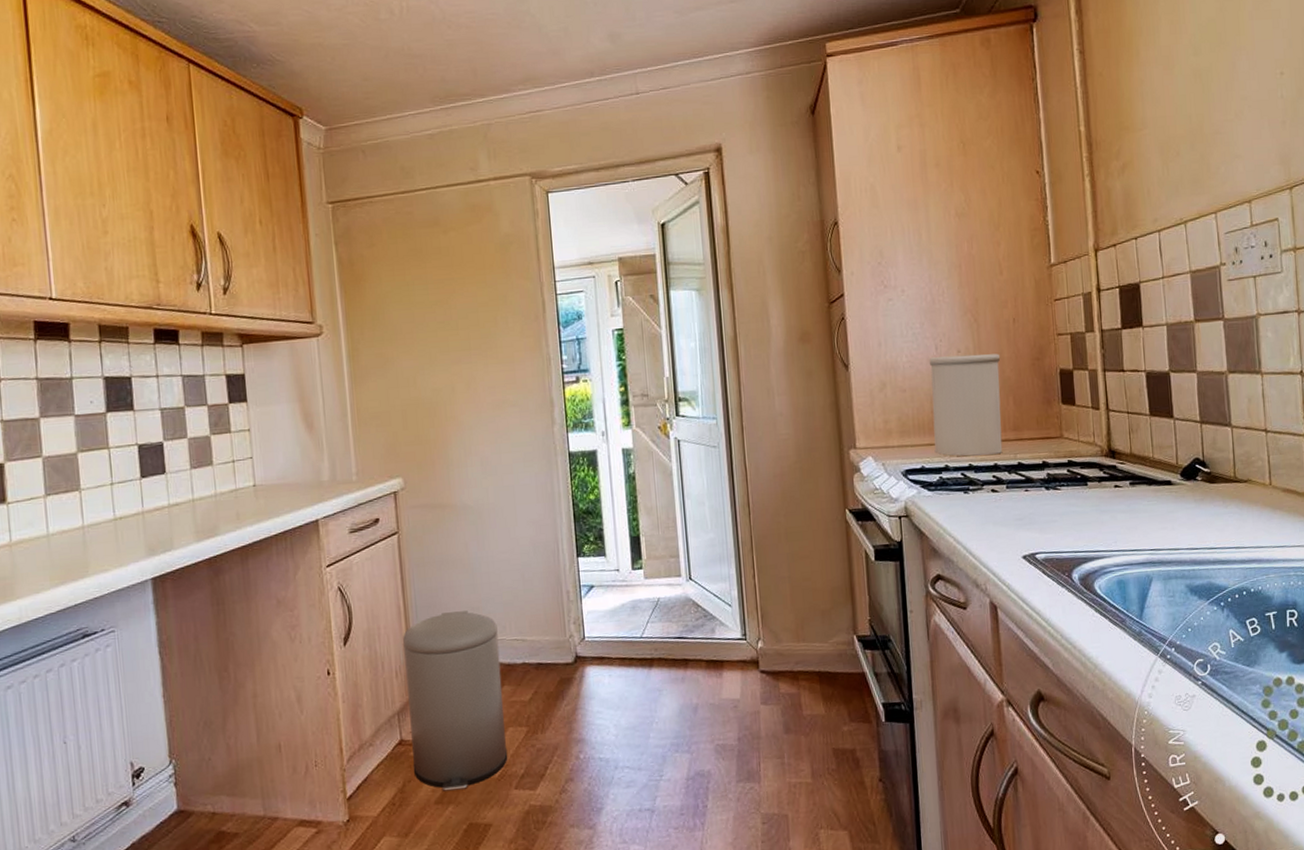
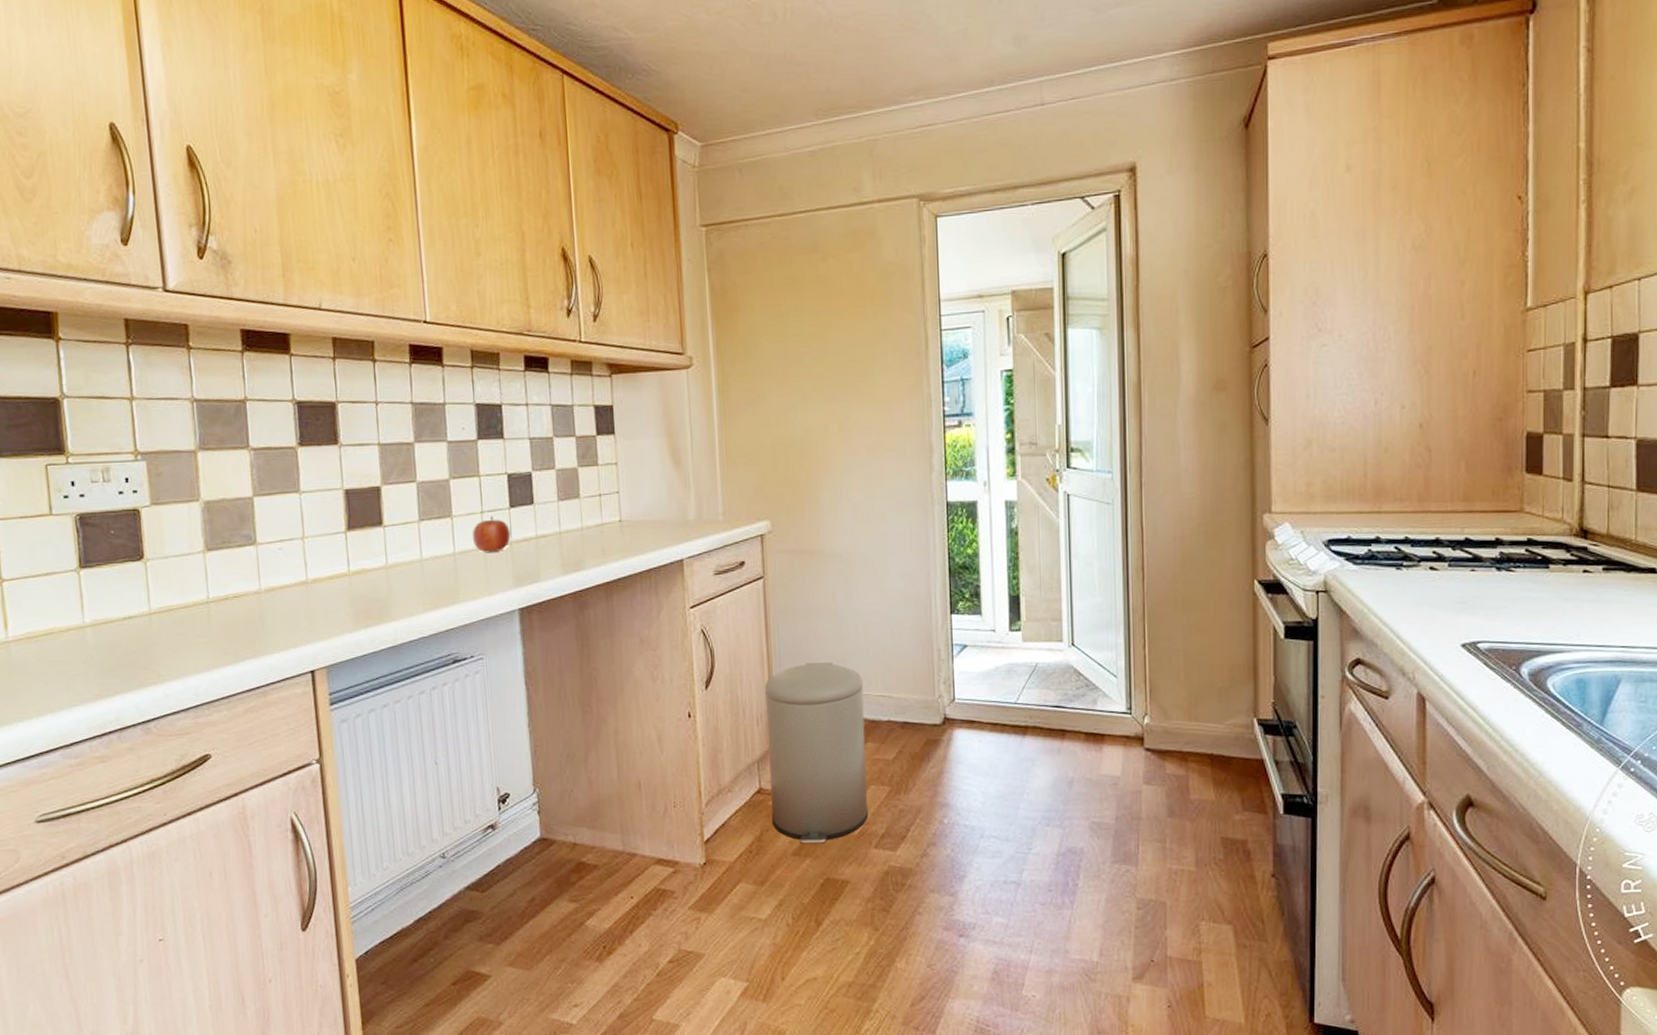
fruit: none [101,487,142,525] -> present [471,516,511,553]
canister: present [929,354,1003,457] -> none [1364,411,1454,529]

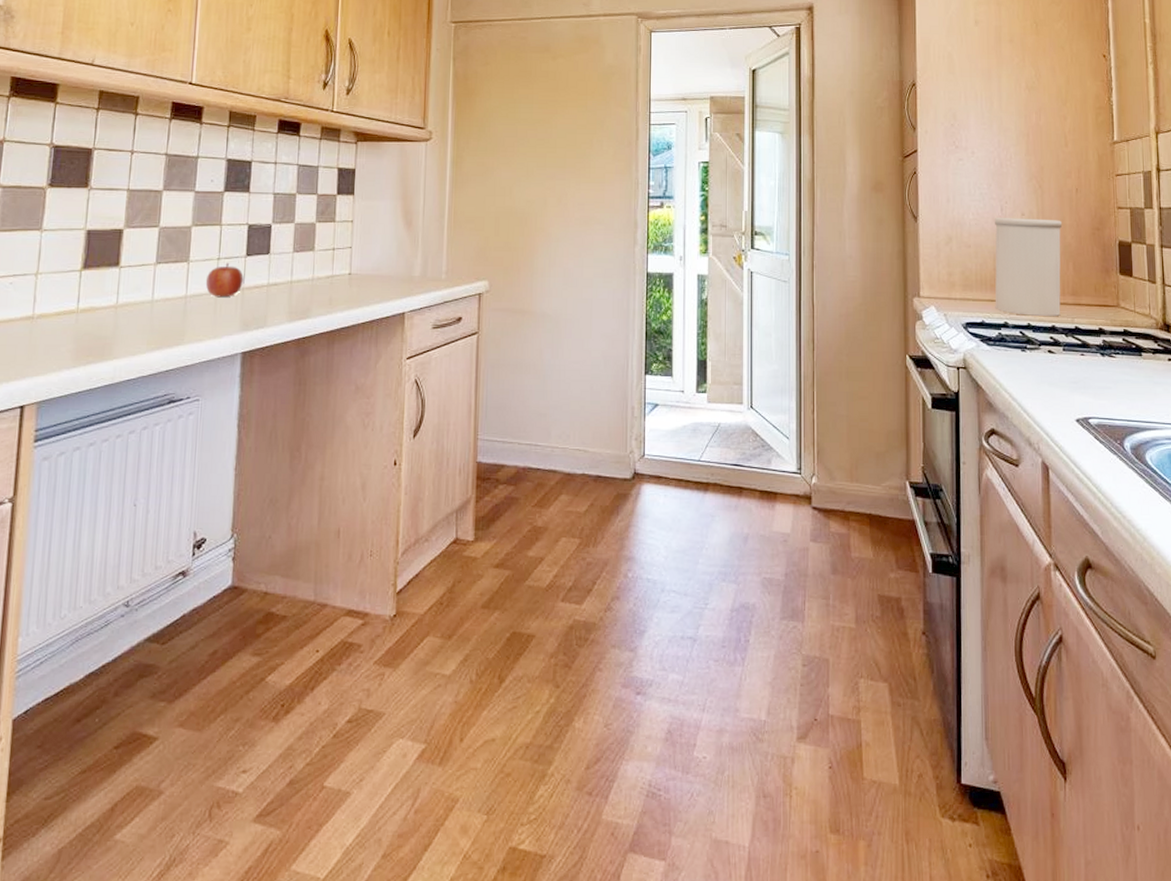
pedal bin: present [764,662,869,845] -> none [464,416,562,597]
canister: none [1364,411,1454,529] -> present [994,218,1063,317]

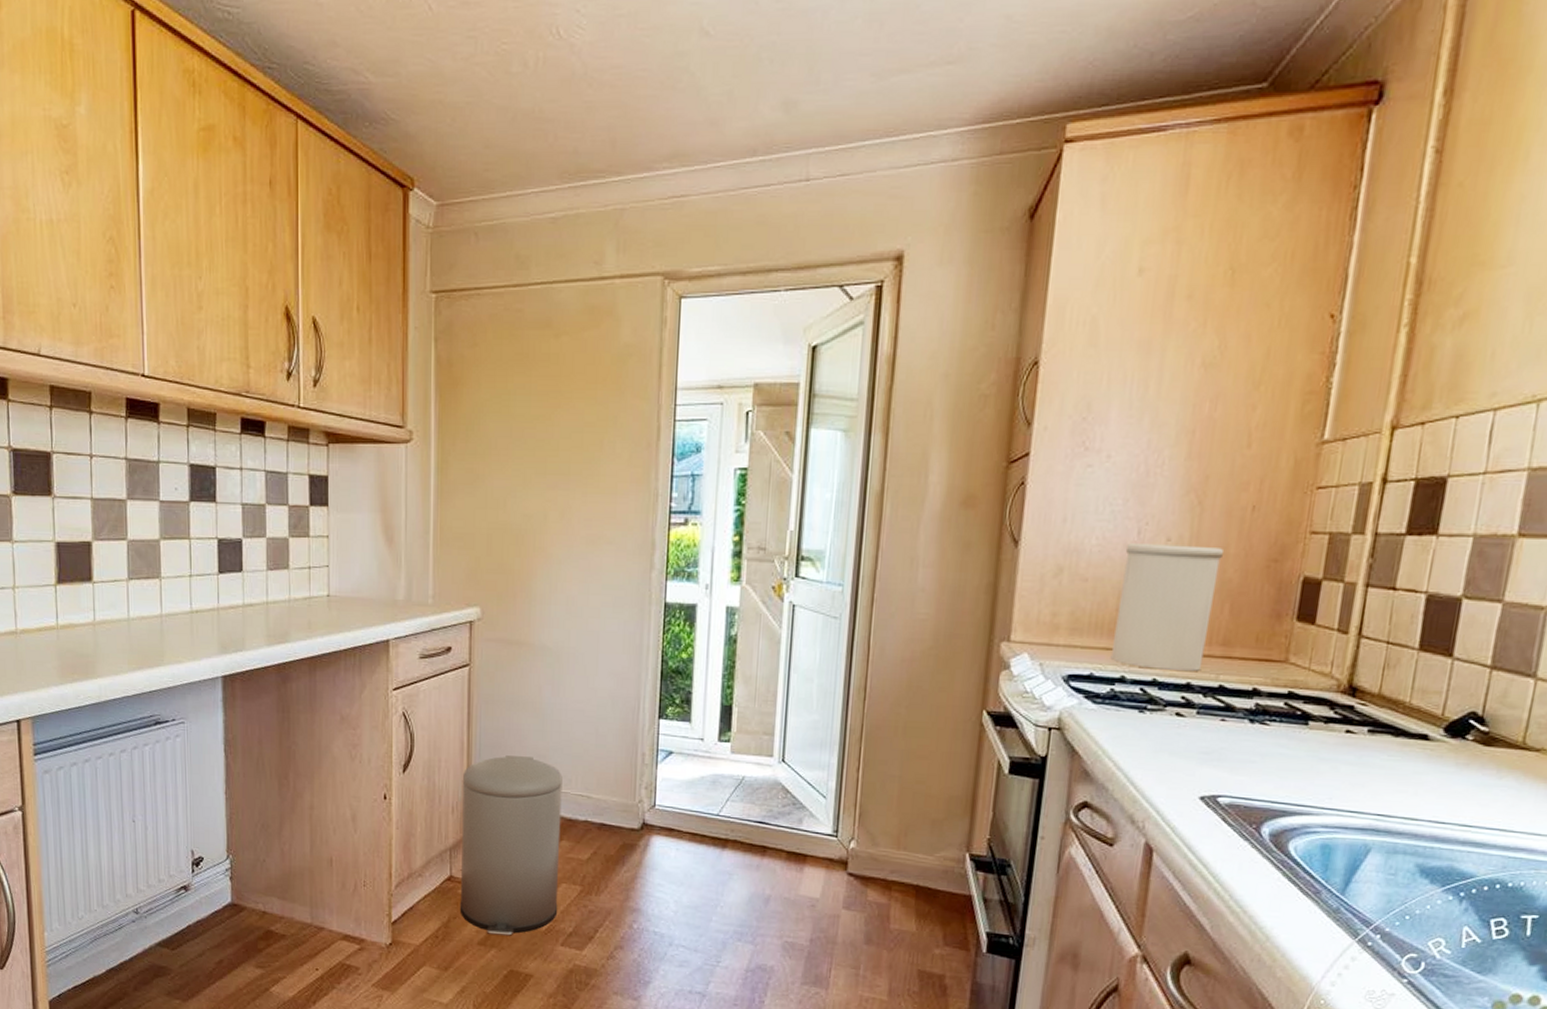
fruit: present [205,263,244,298] -> none [179,580,218,618]
pedal bin: none [464,416,562,597] -> present [459,755,563,937]

